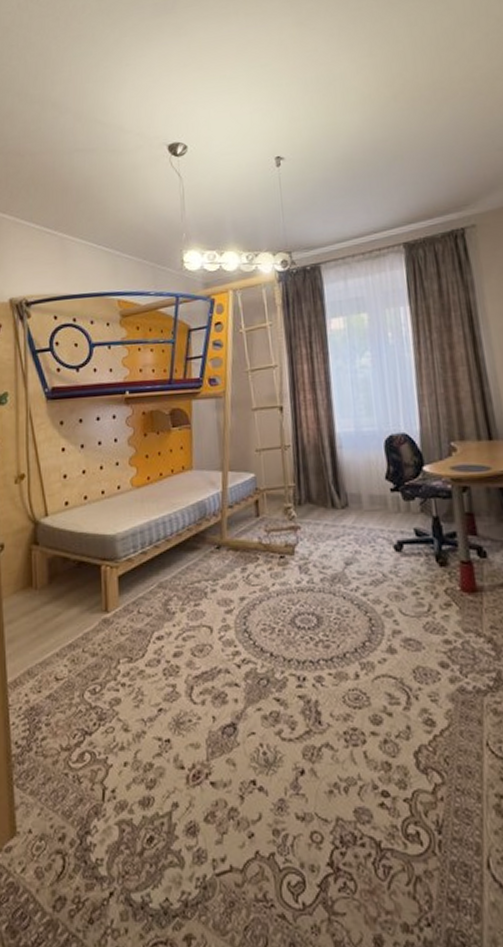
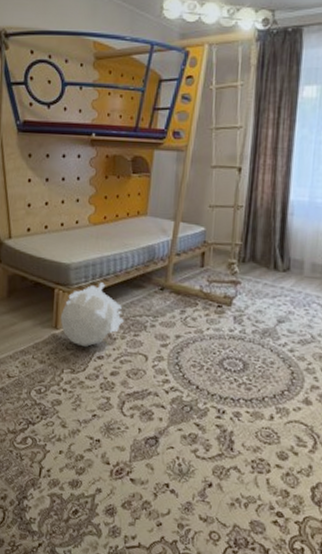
pouf: none [110,550,181,629] -> present [60,282,124,348]

